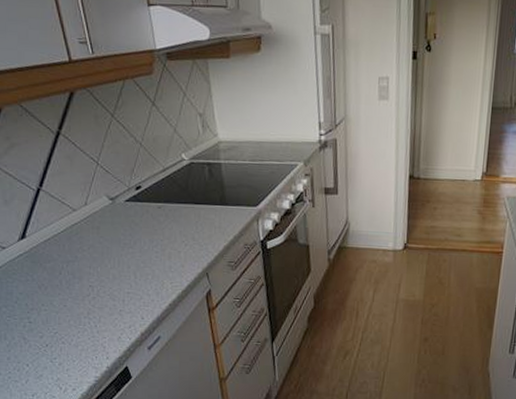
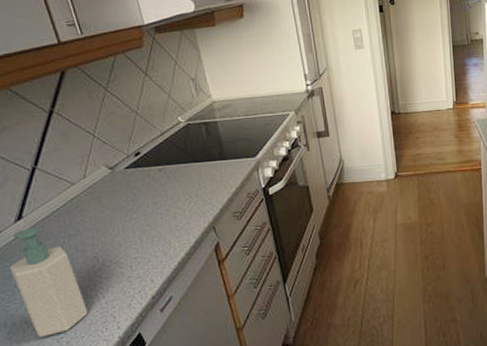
soap bottle: none [12,248,81,355] -> present [10,227,89,337]

